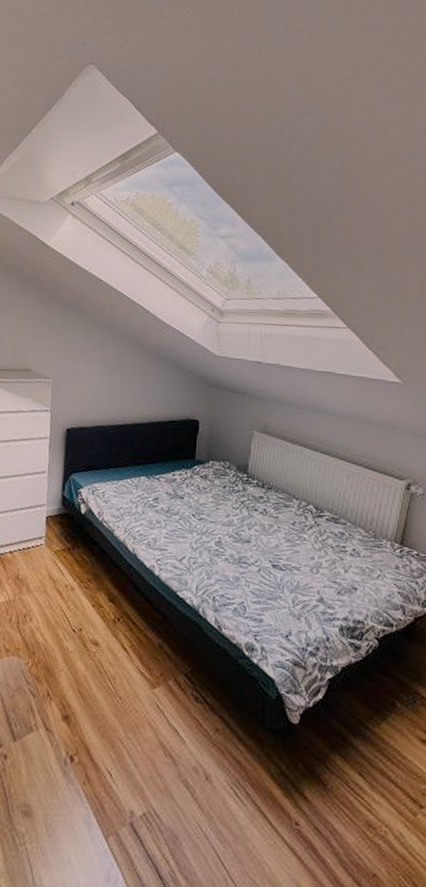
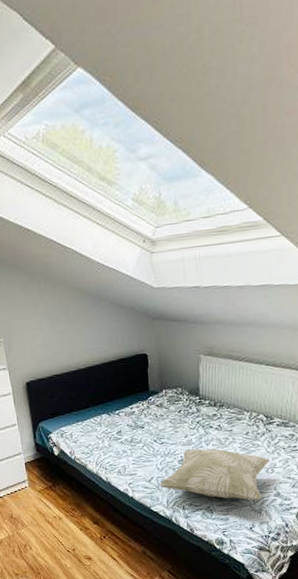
decorative pillow: none [190,531,317,604] -> present [159,448,271,501]

